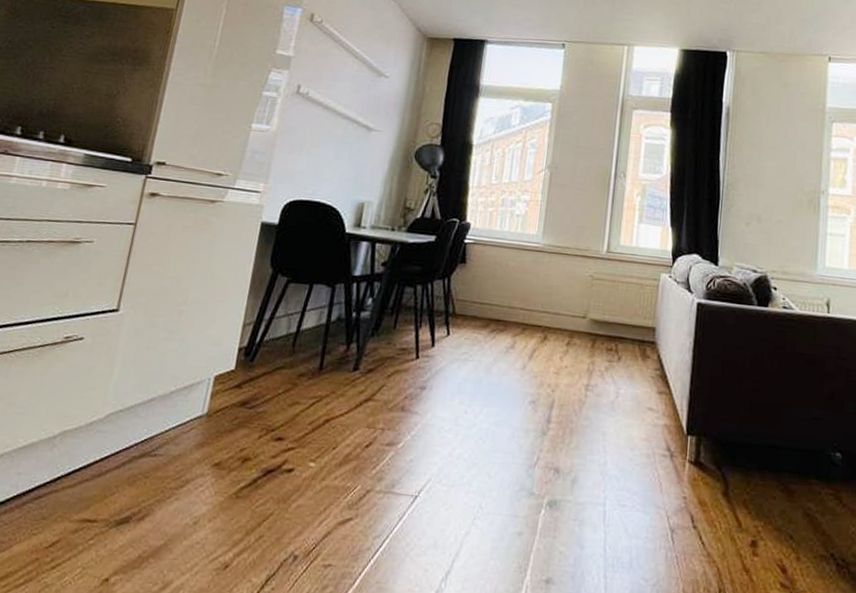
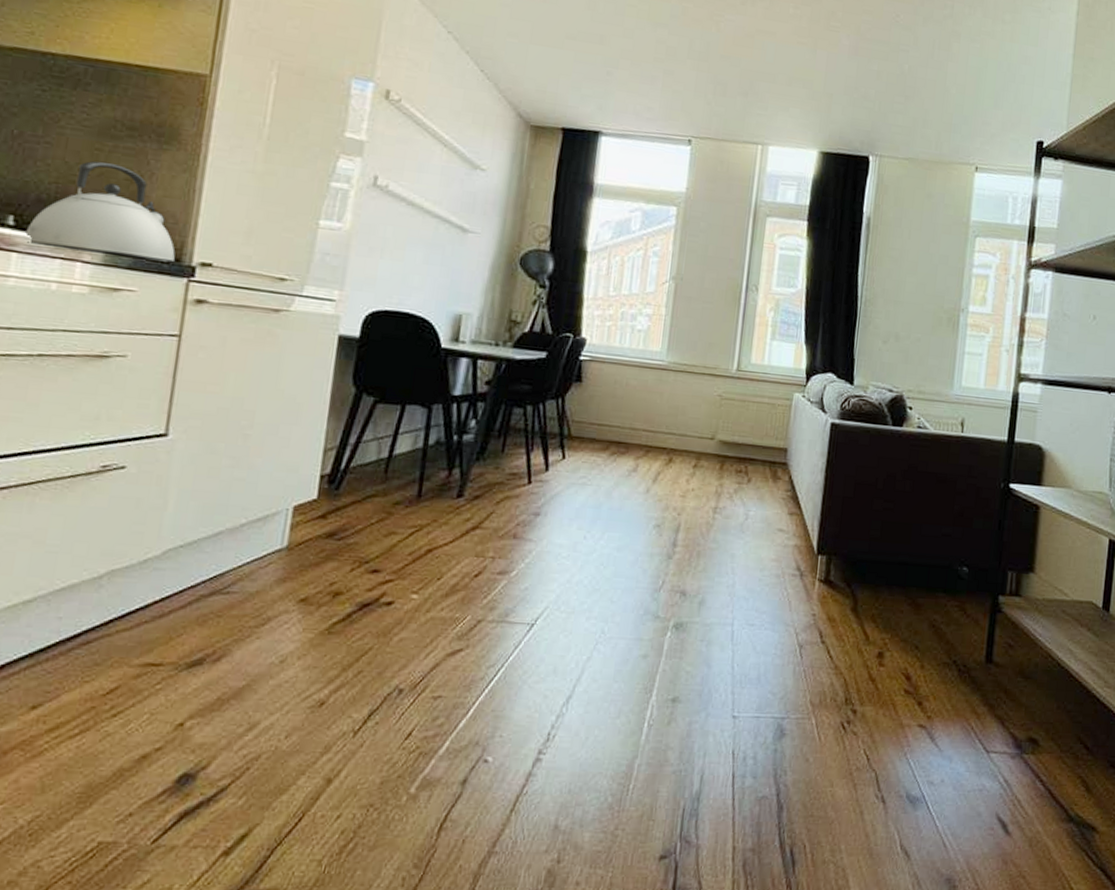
kettle: none [28,81,138,163] -> present [25,160,176,263]

